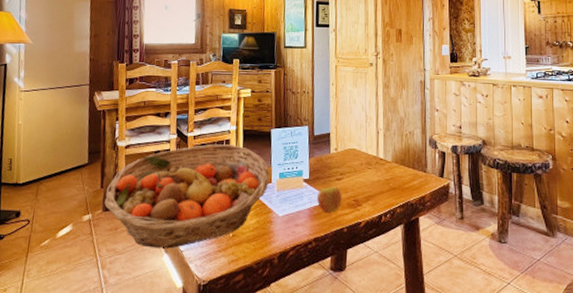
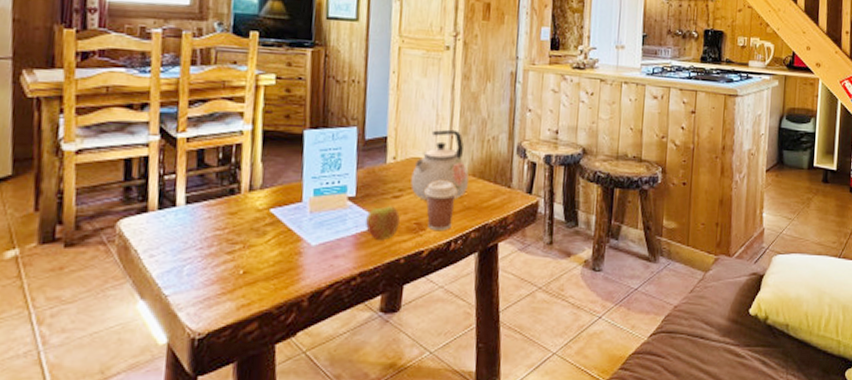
fruit basket: present [104,144,271,249] -> none [41,149,301,293]
kettle: none [349,126,392,182] -> present [411,129,469,201]
coffee cup: none [359,167,385,207] -> present [424,180,458,231]

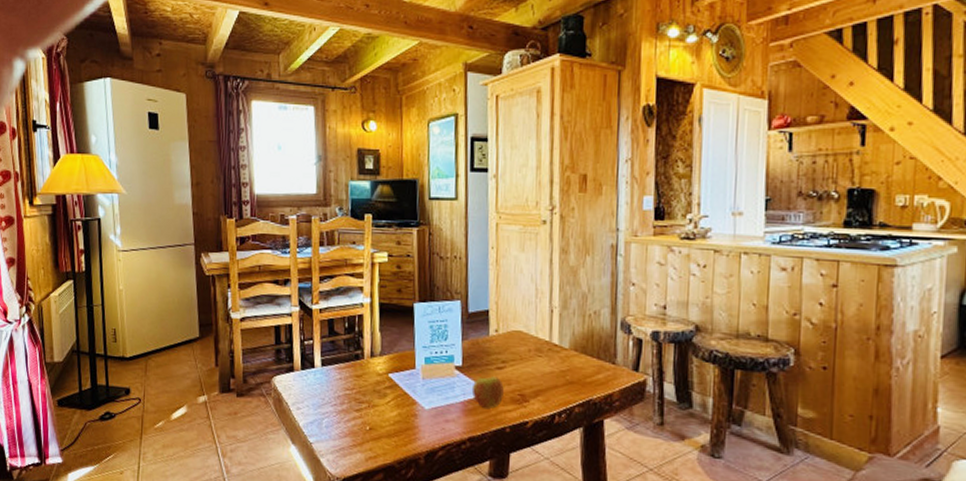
kettle: present [411,129,469,201] -> none [513,303,570,373]
coffee cup: present [424,180,458,231] -> none [527,354,560,404]

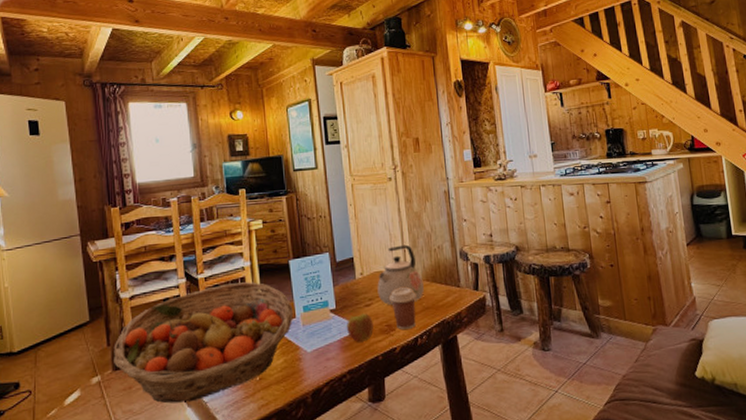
fruit basket: none [221,319,414,440] -> present [114,282,294,404]
kettle: none [513,303,570,373] -> present [377,244,424,306]
coffee cup: none [527,354,560,404] -> present [389,287,417,330]

